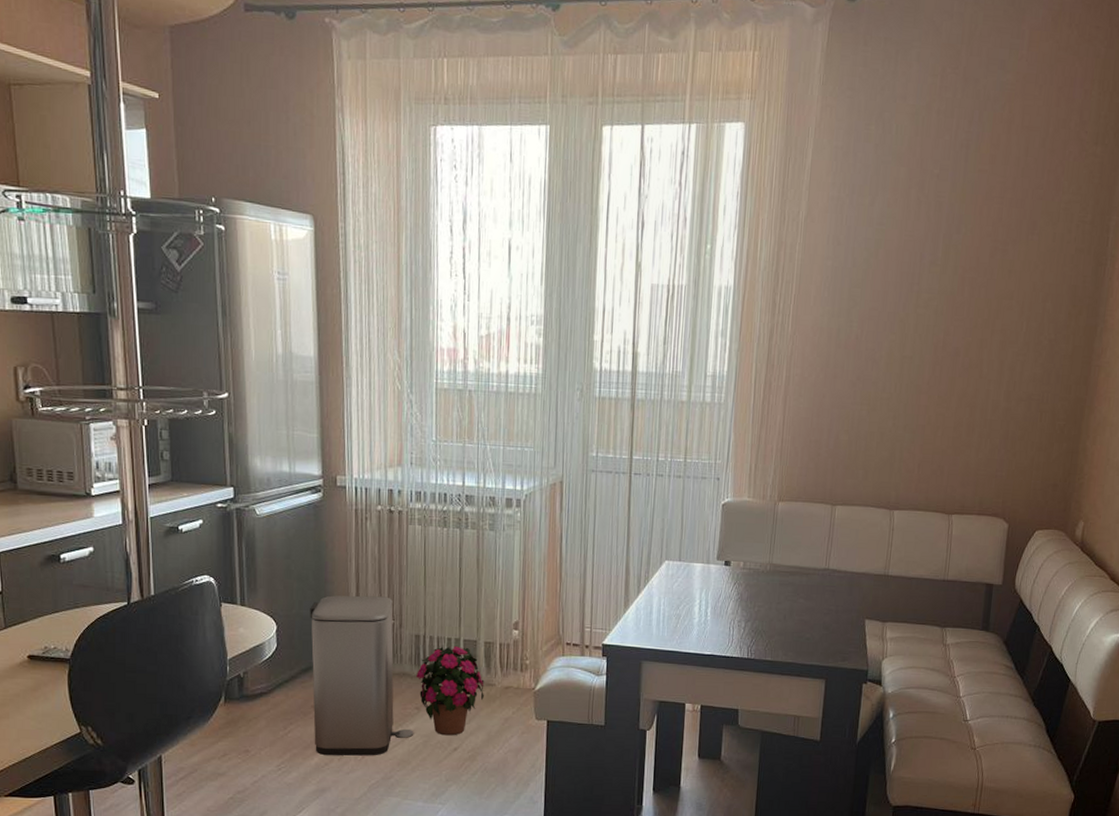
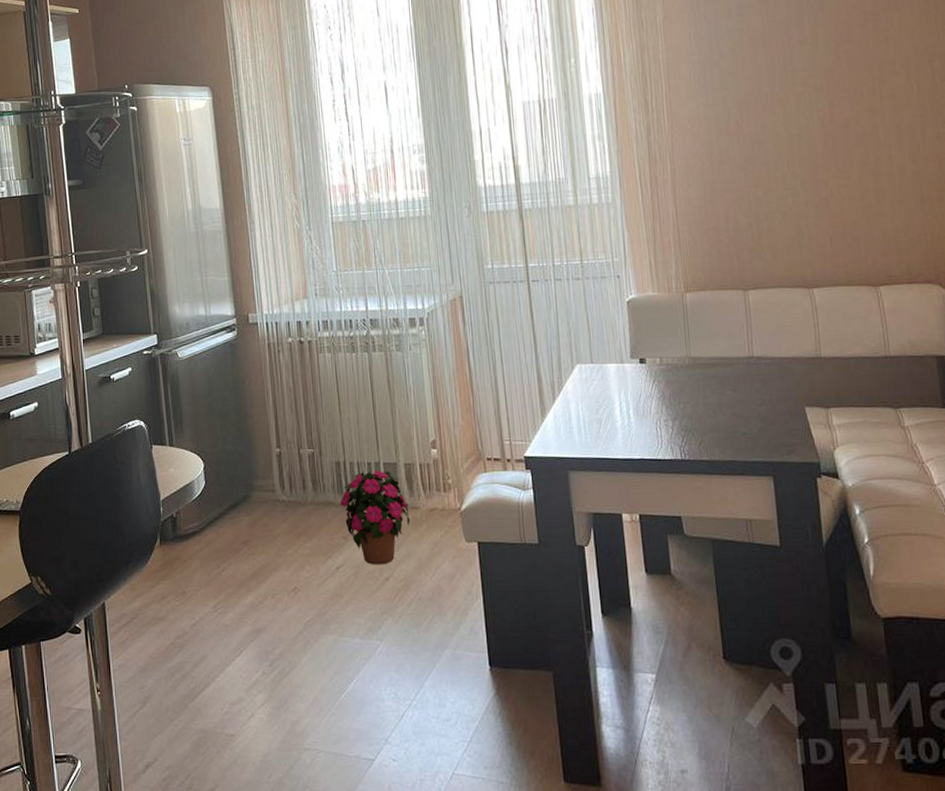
pedal bin: present [309,595,414,756] -> none [233,426,344,593]

